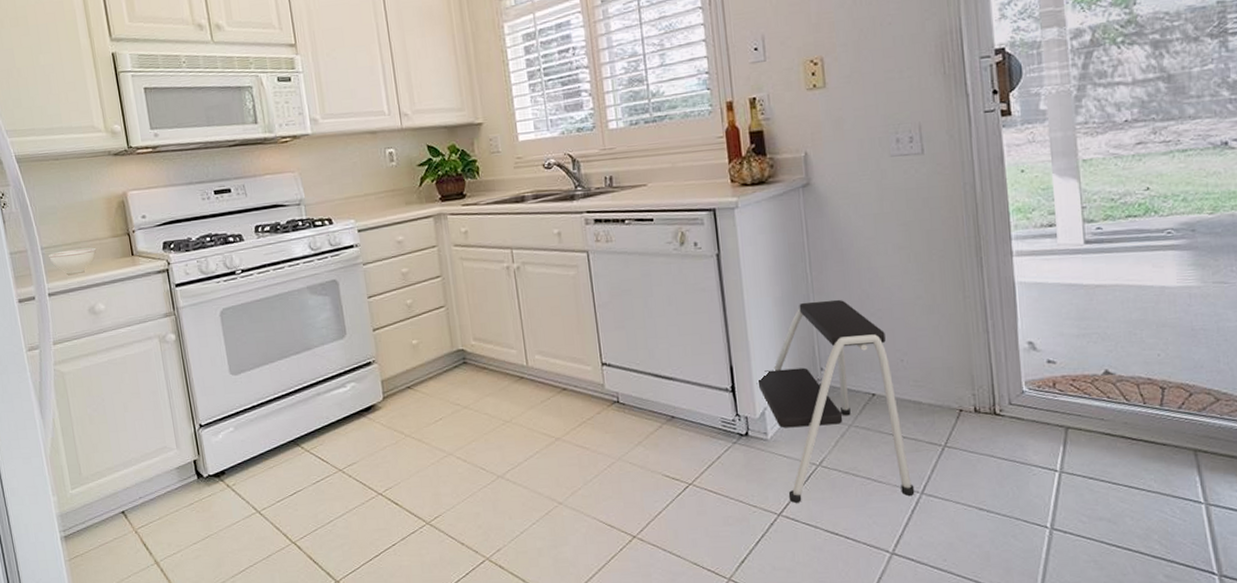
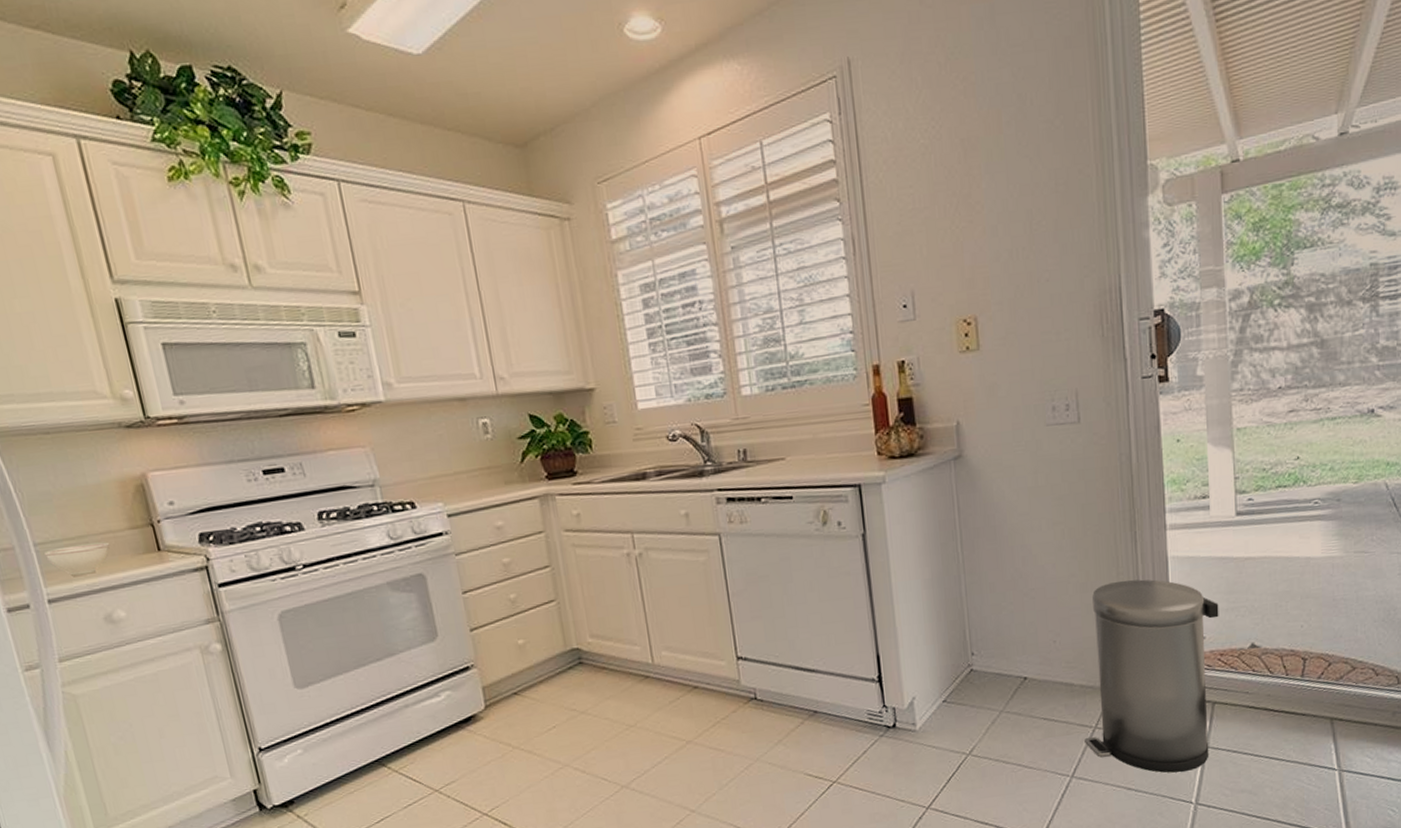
step stool: present [756,299,915,503] -> none [904,579,1065,795]
pedal bin: none [934,303,1070,496] -> present [1084,579,1219,773]

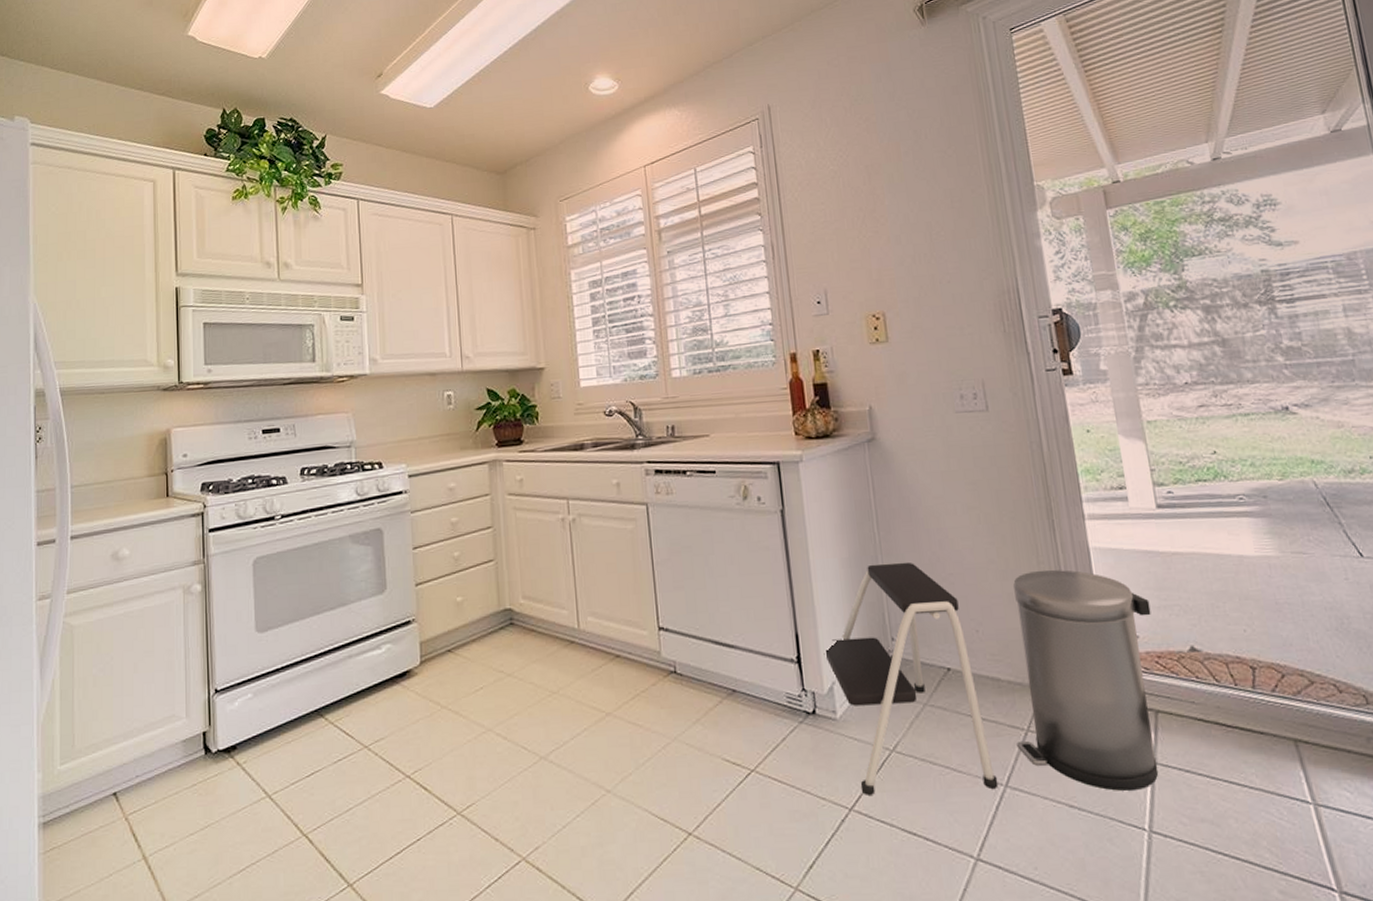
bowl: present [43,541,111,576] -> none [77,487,130,516]
step stool: none [904,579,1065,795] -> present [823,562,999,795]

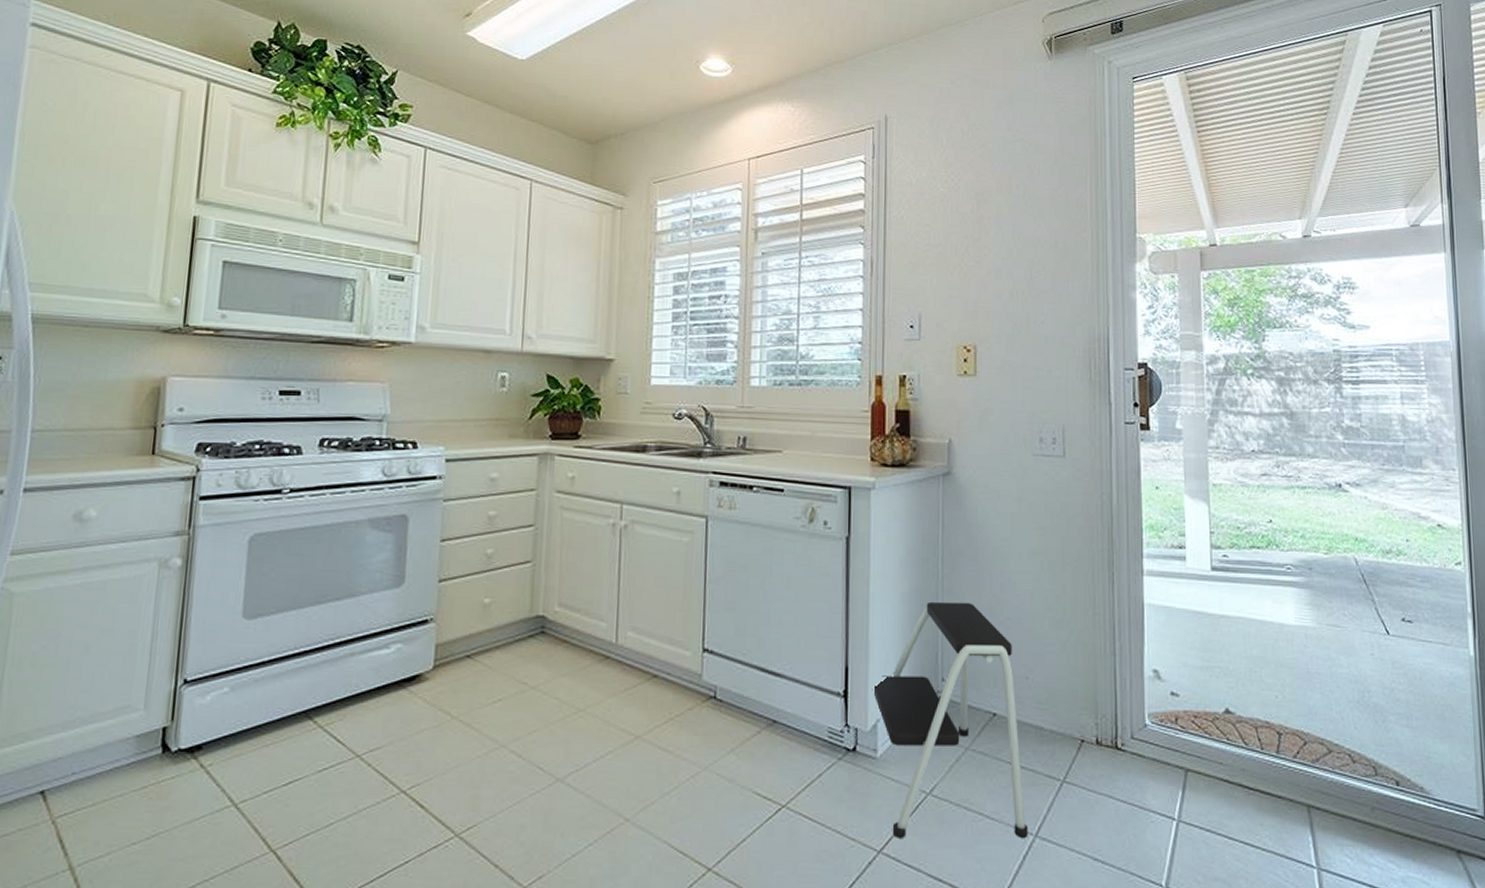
pedal bin: present [1013,570,1159,791] -> none [1051,621,1194,846]

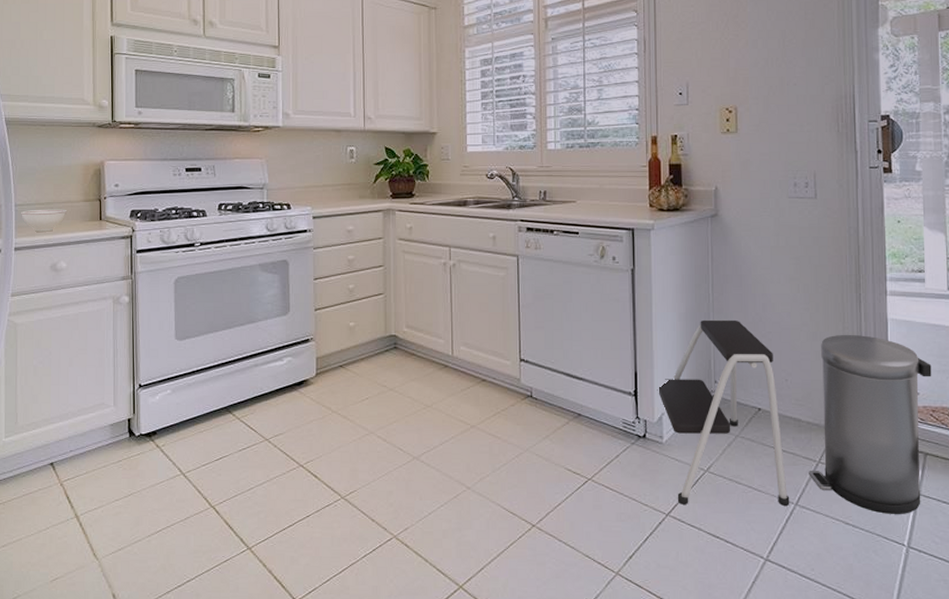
bowl: none [37,437,107,468] -> present [20,209,68,232]
pedal bin: none [1051,621,1194,846] -> present [809,334,932,514]

